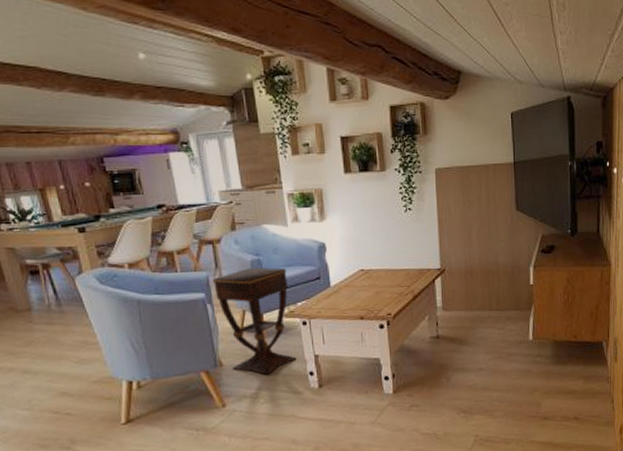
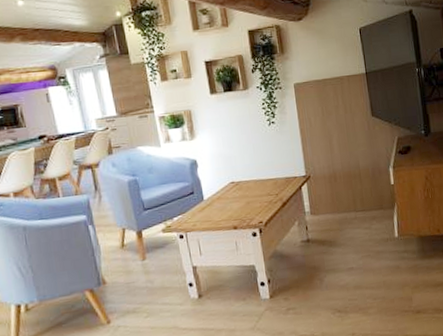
side table: present [212,267,297,375] -> none [92,186,176,289]

